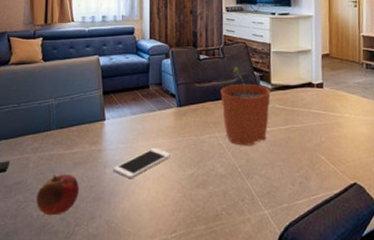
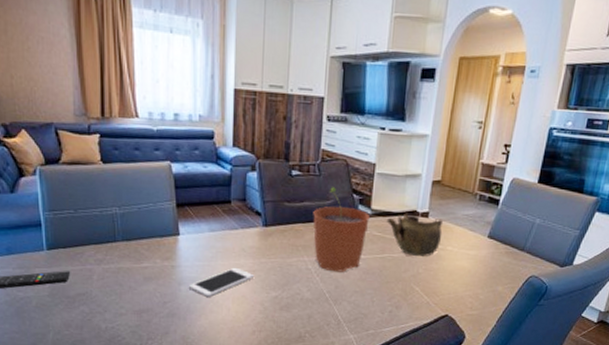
fruit: present [36,173,79,216] -> none [104,288,151,329]
teapot: none [286,85,338,126] -> present [386,213,443,257]

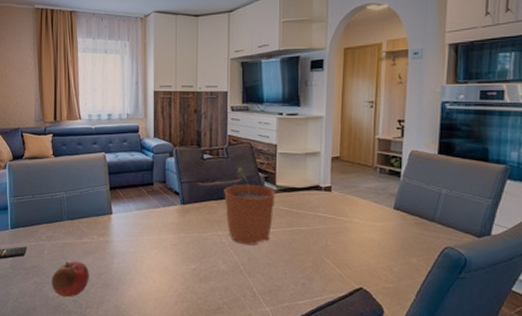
fruit: none [104,288,151,329] -> present [52,261,89,298]
cell phone: present [189,267,253,297] -> none [120,241,174,269]
teapot: present [386,213,443,257] -> none [291,188,347,230]

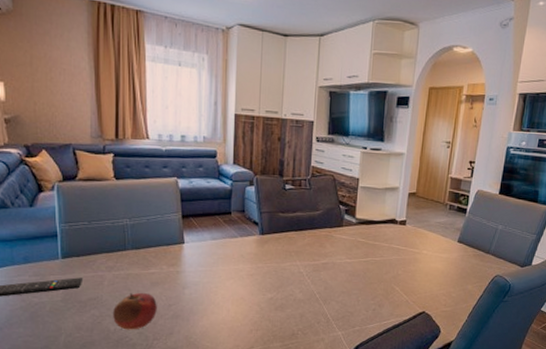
plant pot: present [224,167,275,245] -> none [304,199,355,275]

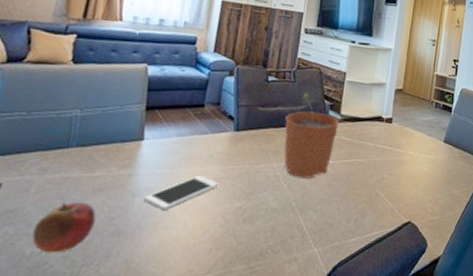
cell phone: none [193,271,251,299] -> present [144,175,218,210]
plant pot: none [304,199,355,275] -> present [284,93,339,179]

